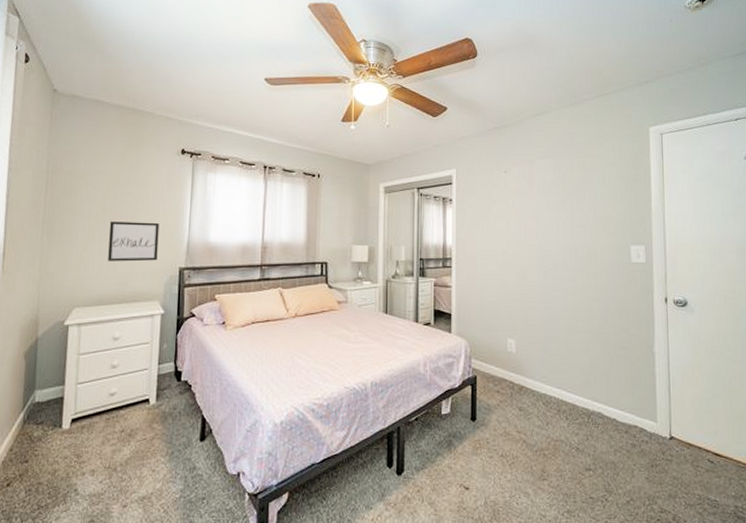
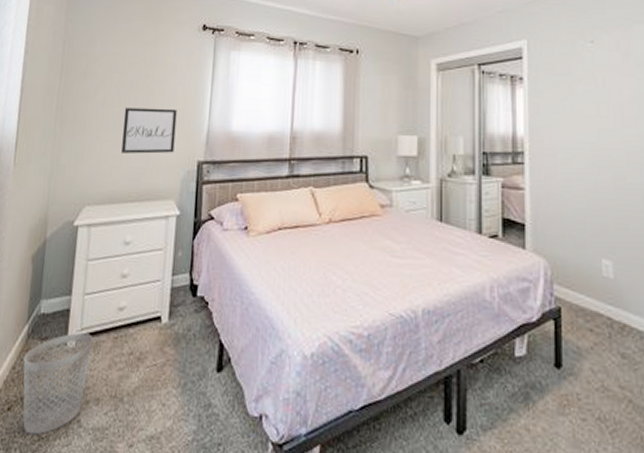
wastebasket: none [20,417,88,505] -> present [23,333,94,435]

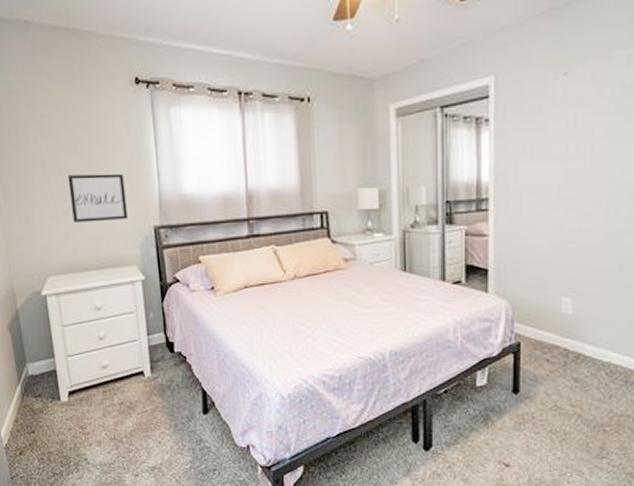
wastebasket: present [23,333,94,435] -> none [23,389,86,472]

